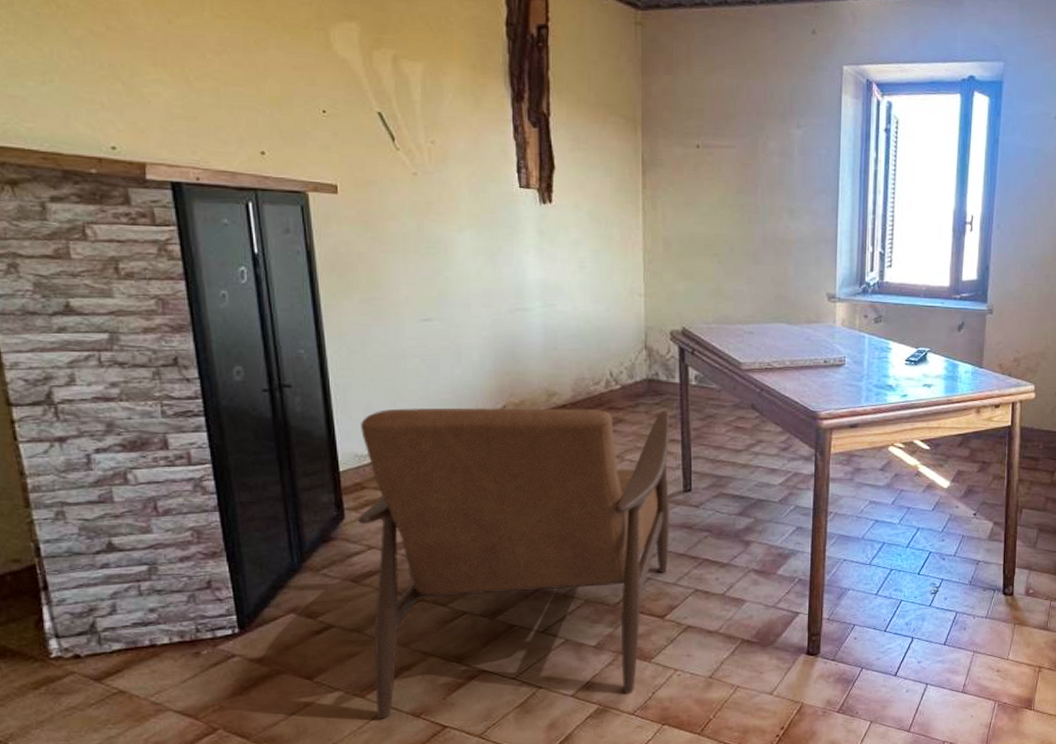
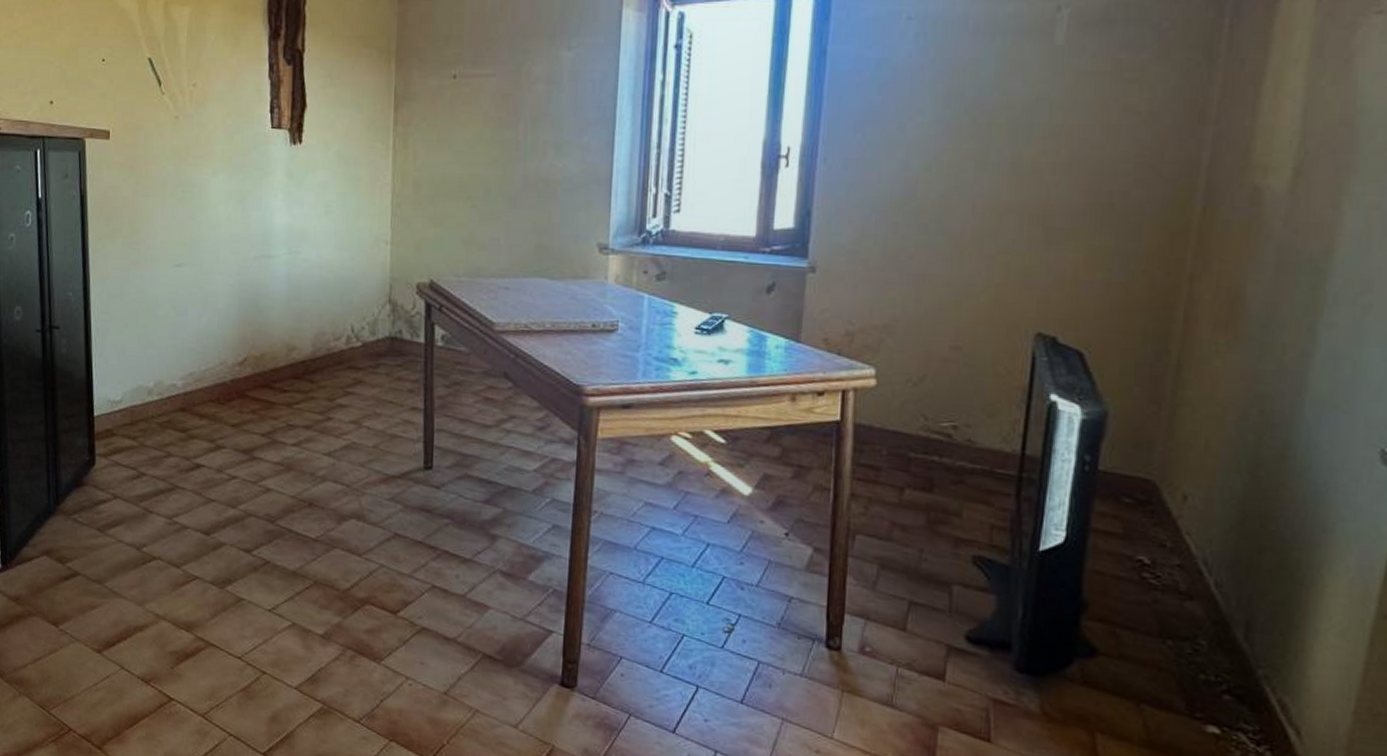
chair: present [357,408,669,719] -> none [106,355,412,697]

